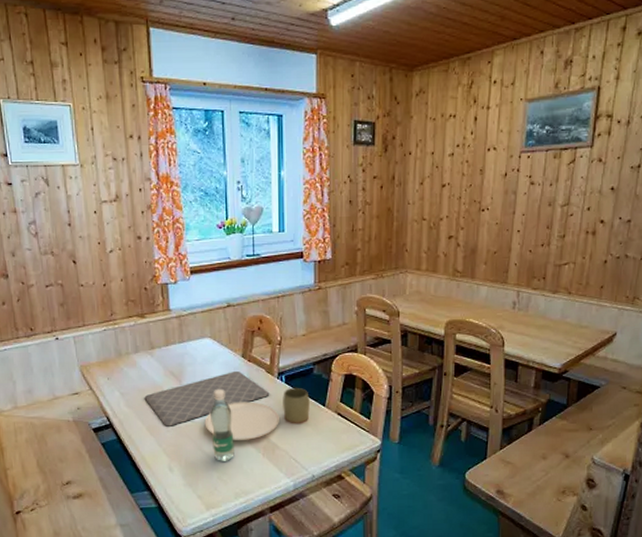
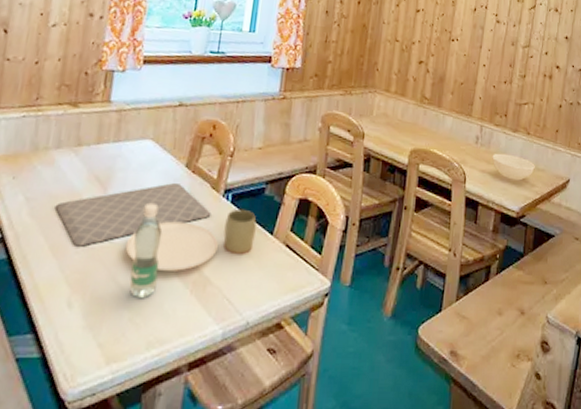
bowl: none [531,315,578,339] -> present [492,153,535,181]

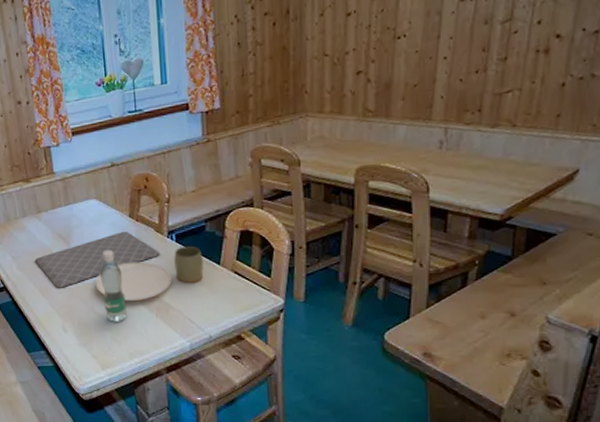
bowl: present [492,153,535,181] -> none [463,153,525,181]

